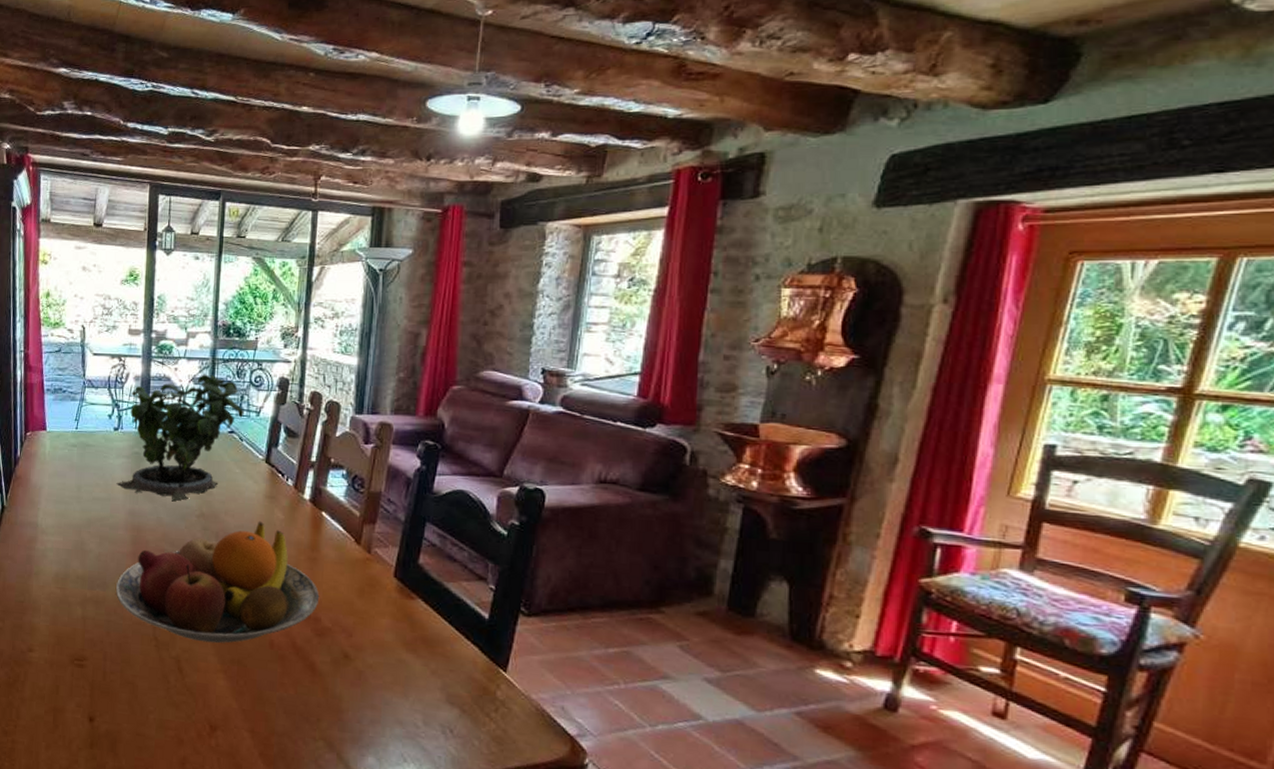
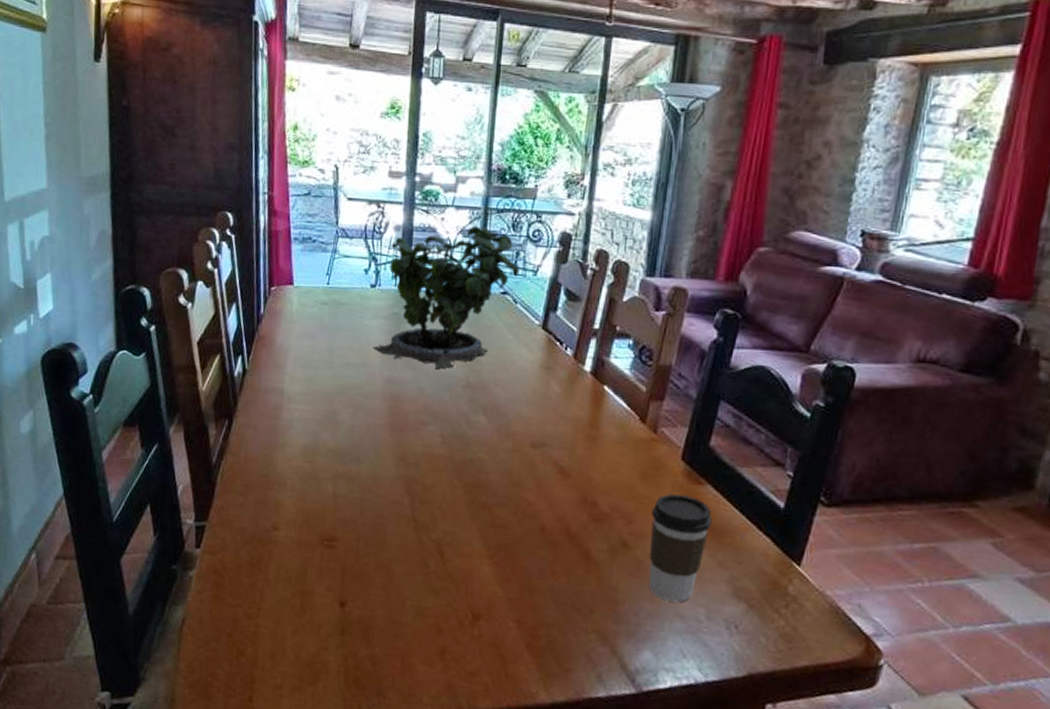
fruit bowl: present [116,521,320,644] -> none [371,394,598,527]
coffee cup: none [368,608,425,710] -> present [649,494,713,603]

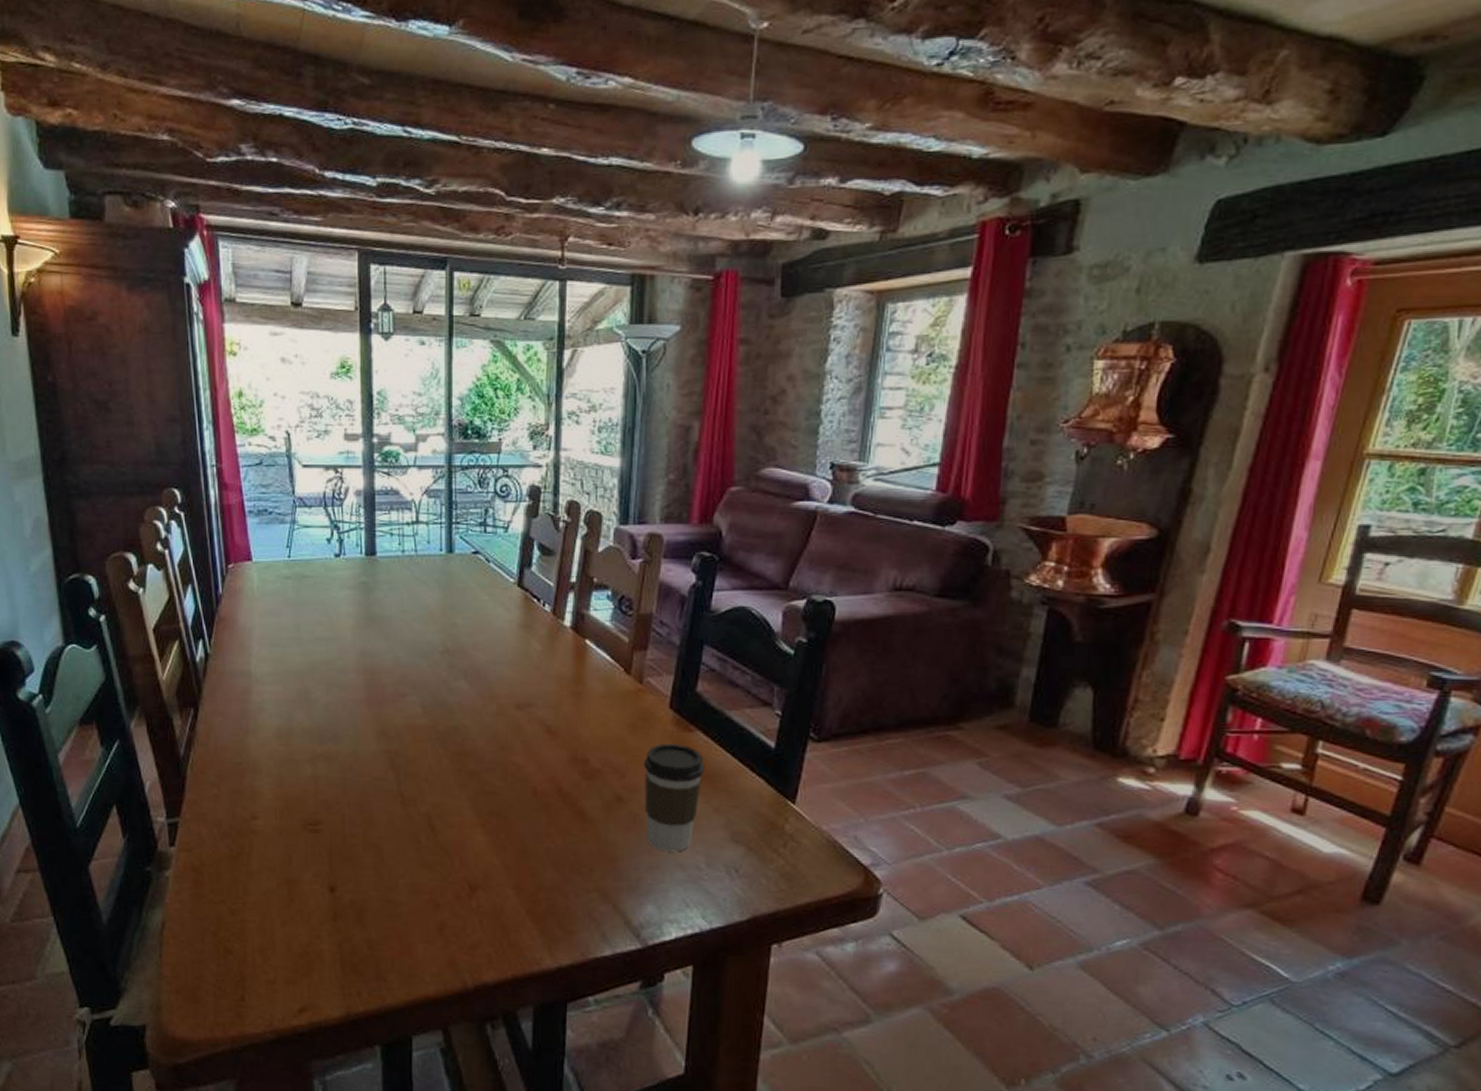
potted plant: present [372,216,520,369] -> none [342,477,490,636]

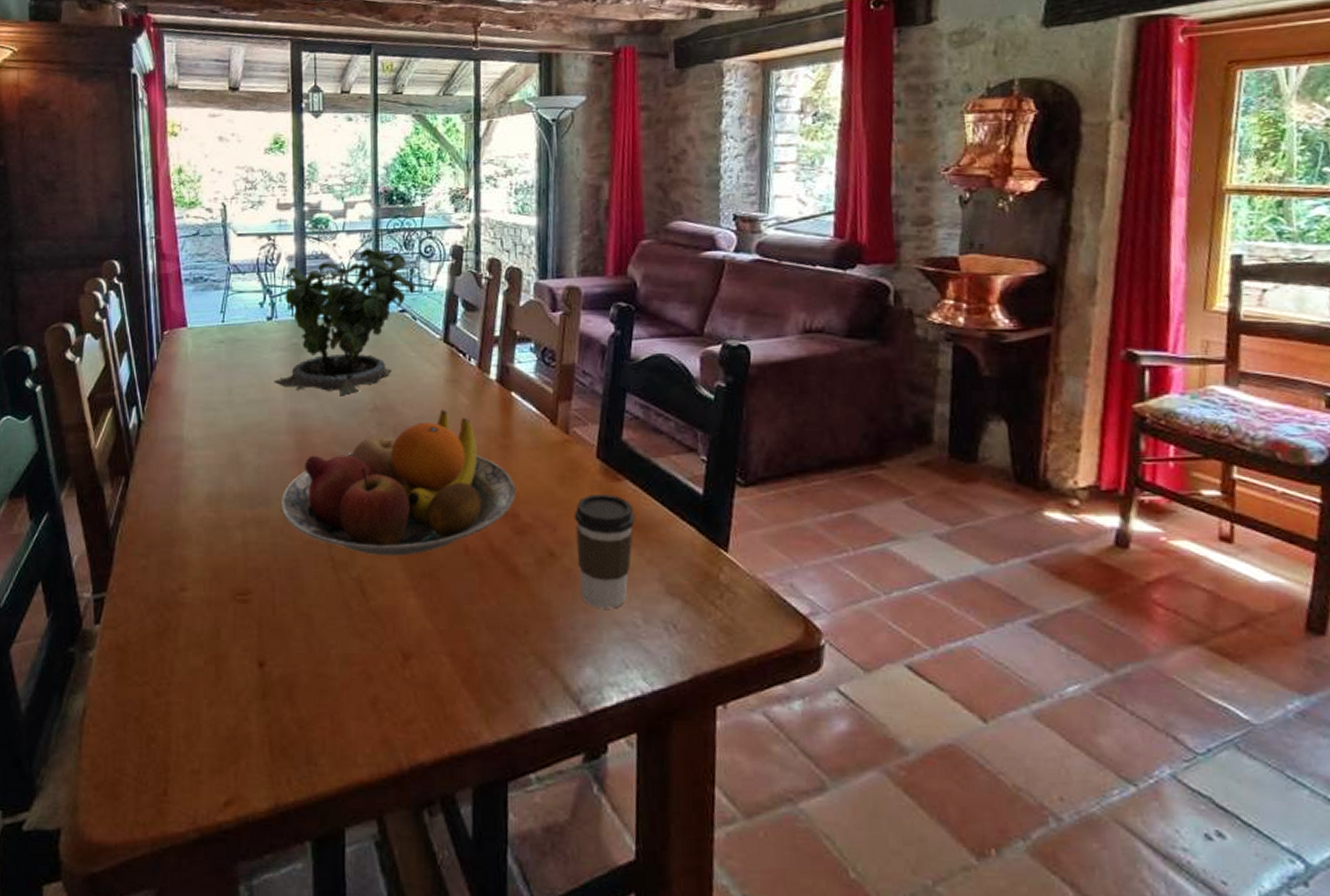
potted plant: none [342,477,490,636] -> present [273,242,416,395]
fruit bowl: none [351,654,587,795] -> present [281,409,517,556]

